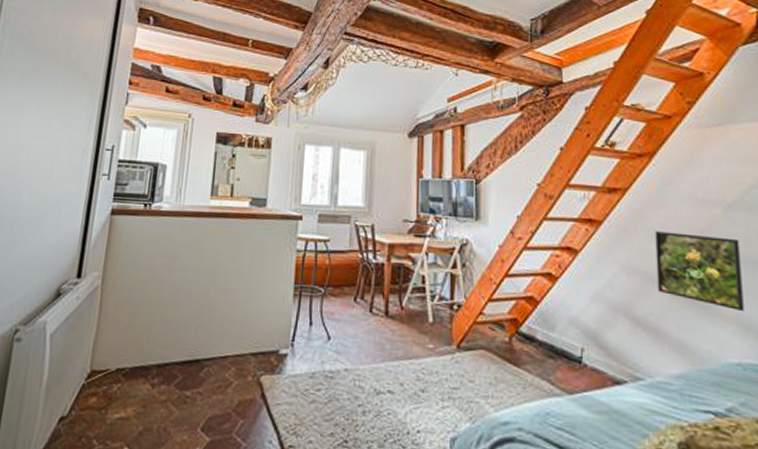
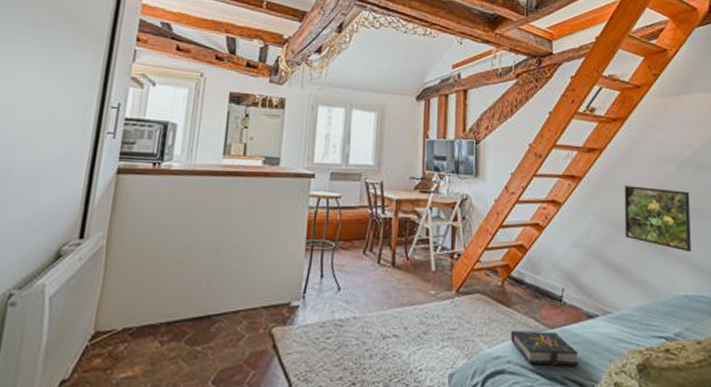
book: none [522,394,604,440] -> present [511,331,579,366]

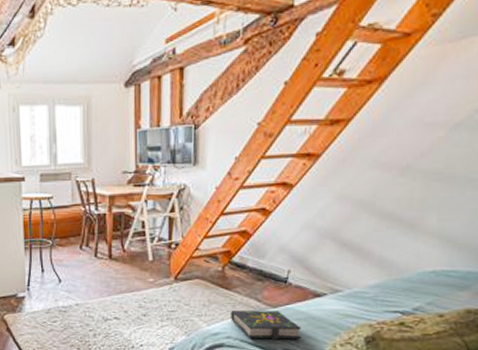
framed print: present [624,185,691,253] -> none [367,158,458,227]

